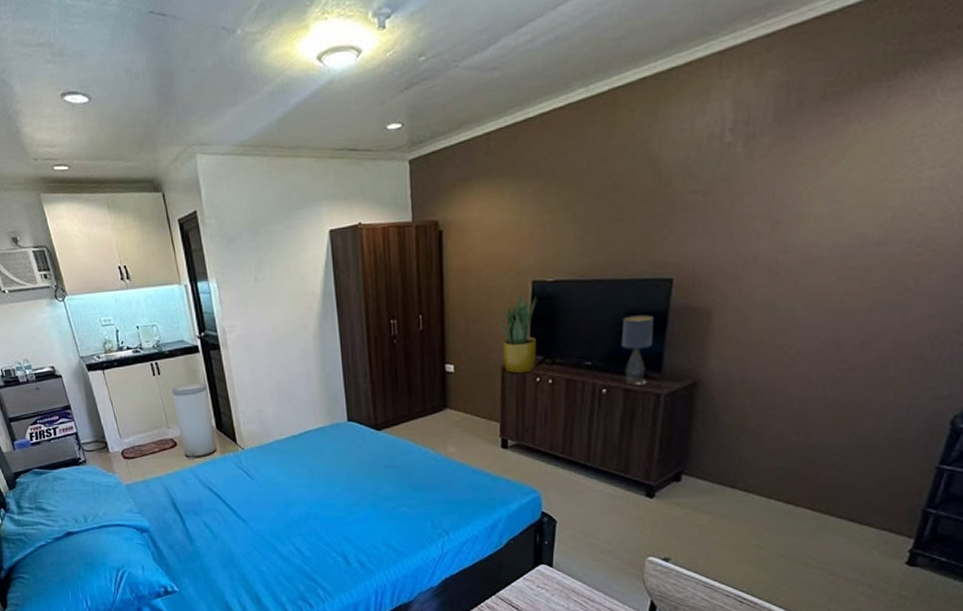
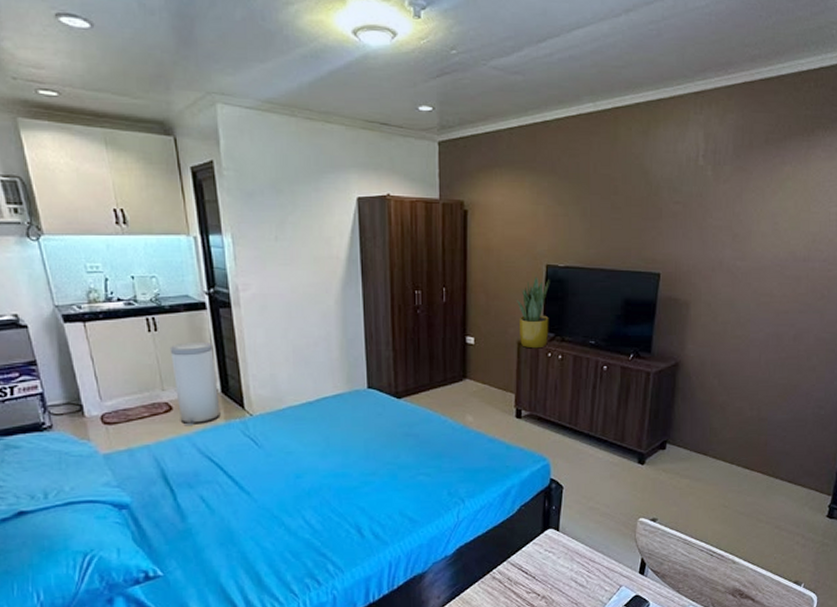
table lamp: present [621,314,655,385] -> none [619,302,646,363]

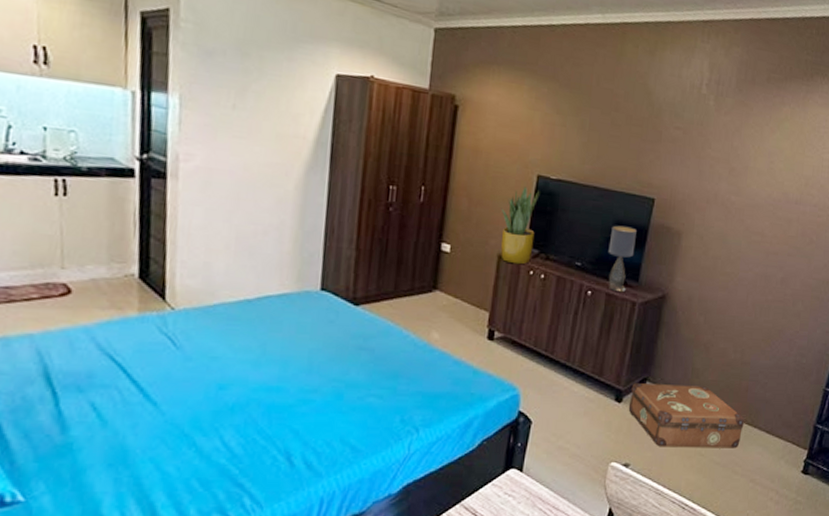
pedal bin: present [169,341,221,426] -> none [79,213,136,316]
table lamp: none [619,302,646,363] -> present [608,225,638,292]
suitcase: none [651,444,765,502] -> present [628,383,744,449]

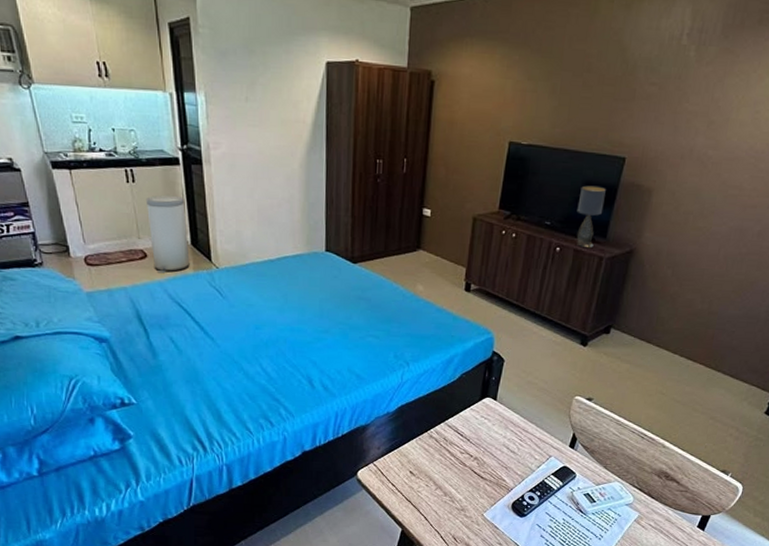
pedal bin: none [79,213,136,316] -> present [145,194,190,274]
planter: present [500,186,540,265] -> none [475,153,512,225]
suitcase: present [628,383,744,449] -> none [593,329,708,389]

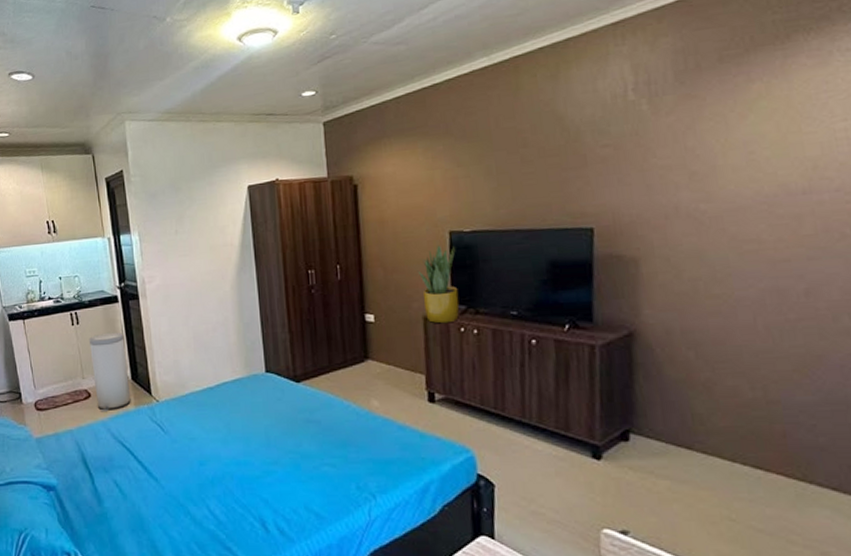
planter: none [475,153,512,225] -> present [417,245,460,324]
table lamp: present [576,185,607,247] -> none [545,263,581,336]

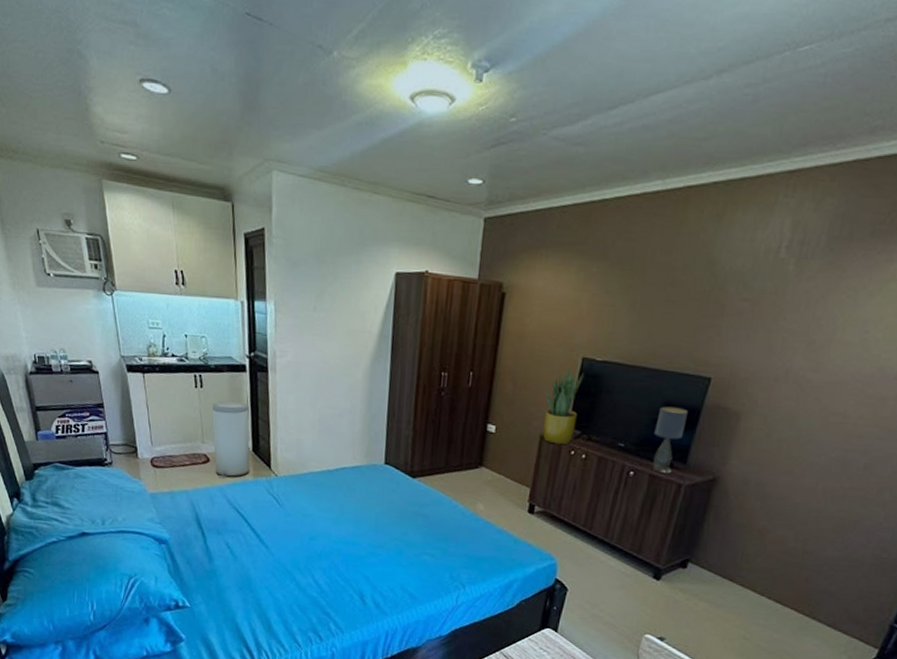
table lamp: none [545,263,581,336] -> present [653,406,689,473]

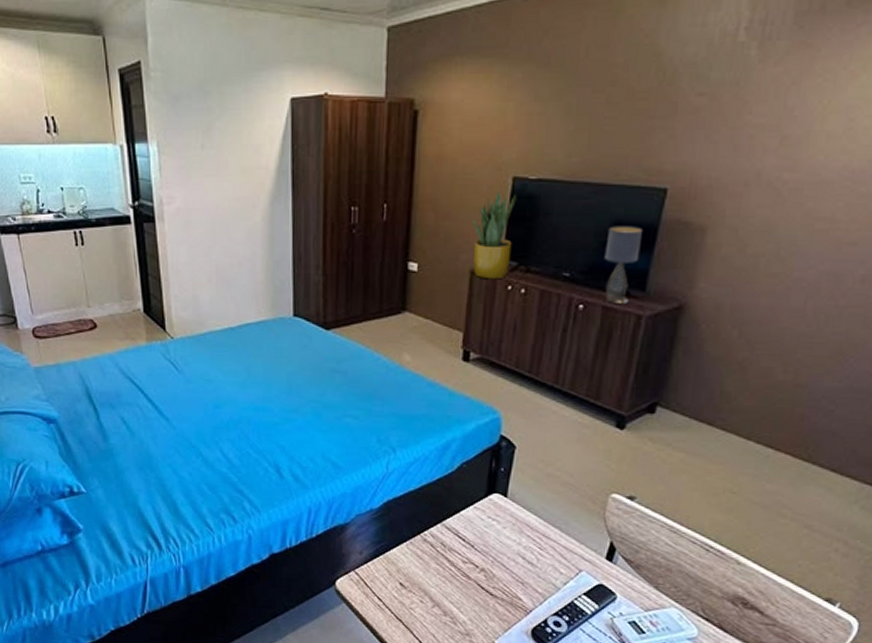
pedal bin: present [211,400,250,479] -> none [95,257,142,346]

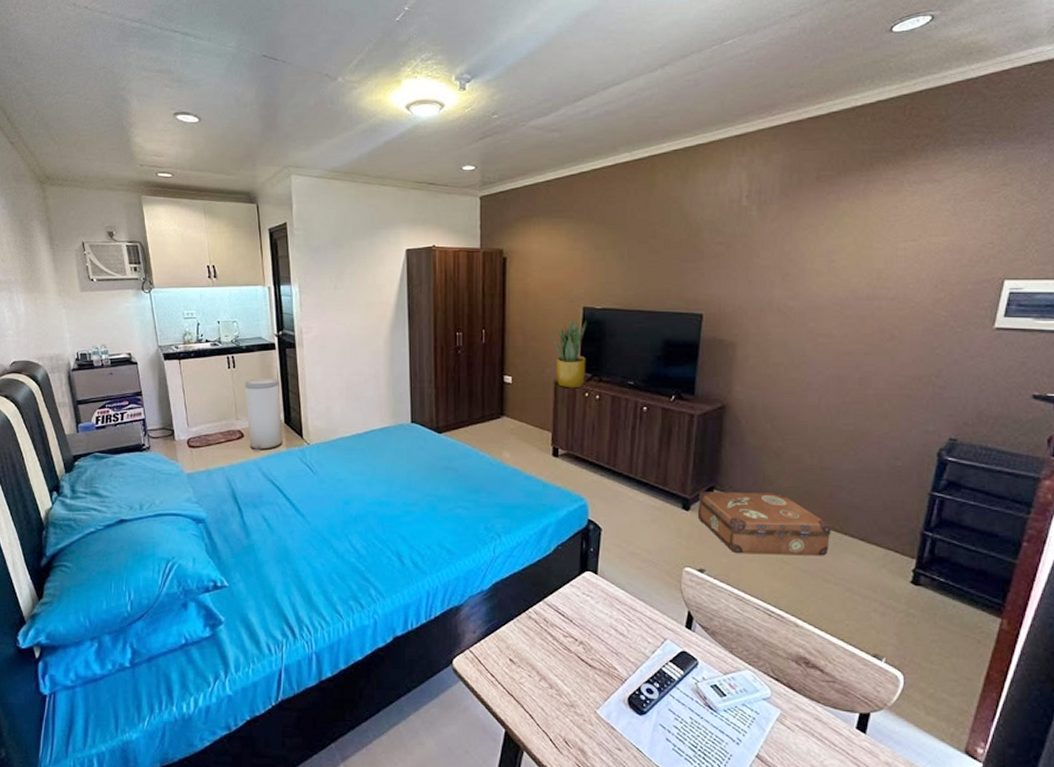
pedal bin: none [95,257,142,346] -> present [244,377,283,452]
table lamp: present [604,226,644,303] -> none [659,343,688,405]
suitcase: none [633,408,797,488] -> present [697,492,831,556]

